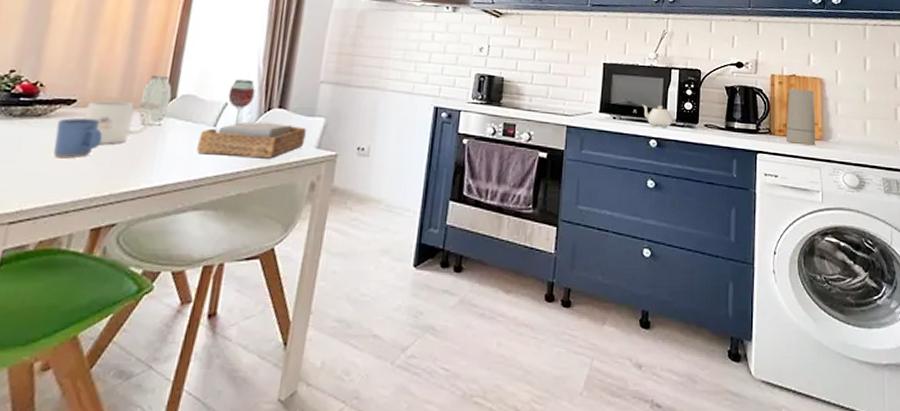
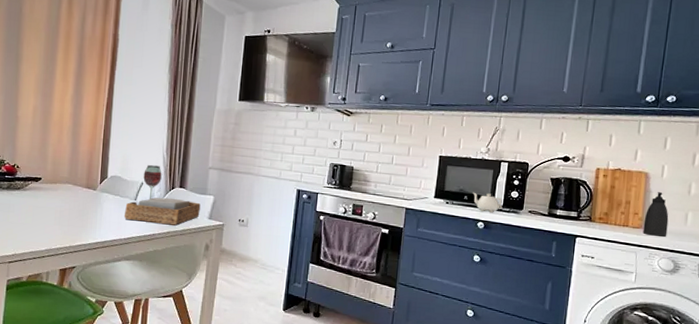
mug: present [53,118,103,157] -> none [30,191,61,219]
mug: present [83,101,151,144] -> none [47,179,91,211]
vase: present [139,76,172,126] -> none [83,161,104,198]
canister: present [786,89,816,146] -> none [606,181,638,233]
soap dispenser: none [824,99,849,150] -> present [643,192,669,238]

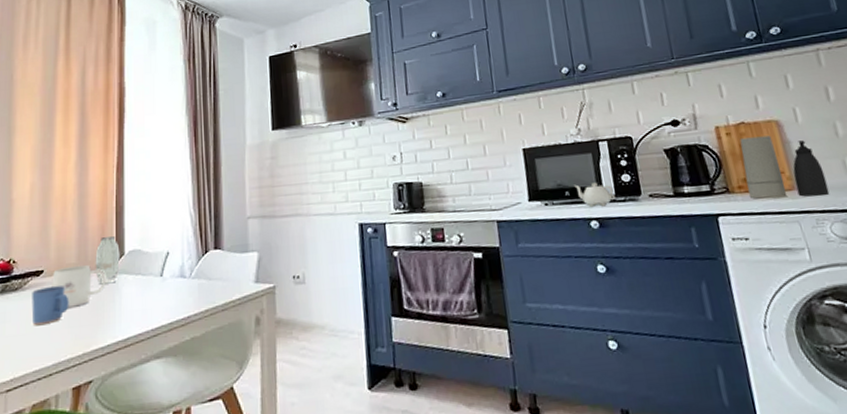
mug: none [30,191,61,219] -> present [31,285,69,325]
mug: none [47,179,91,211] -> present [52,265,106,308]
vase: none [83,161,104,198] -> present [95,236,120,285]
napkin holder: present [124,197,201,226] -> none [150,263,243,304]
wineglass: present [143,165,162,199] -> none [168,227,191,272]
canister: none [606,181,638,233] -> present [739,135,787,199]

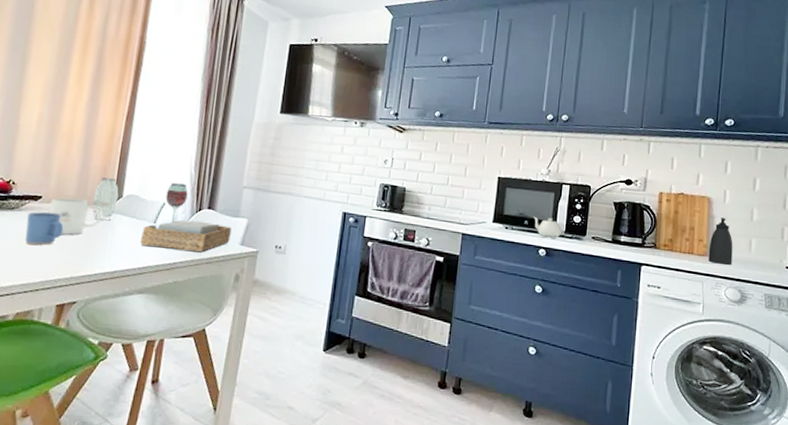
napkin holder: none [150,263,243,304] -> present [140,220,232,253]
wineglass: none [168,227,191,272] -> present [165,183,188,222]
canister: present [739,135,787,199] -> none [671,206,701,261]

